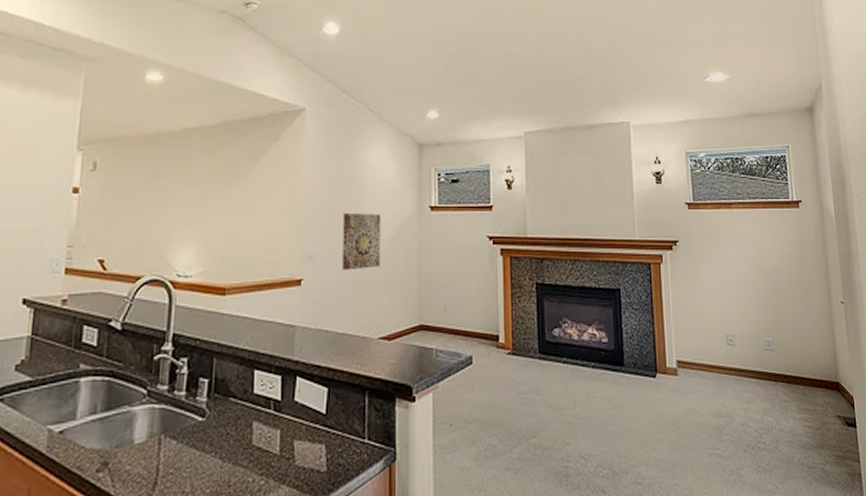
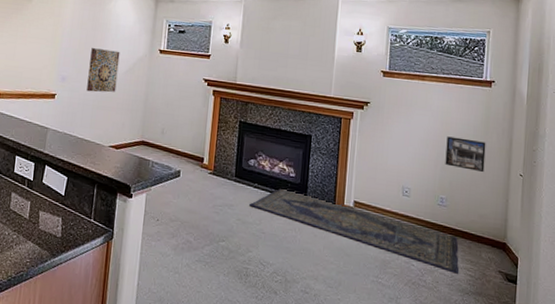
rug: none [560,357,797,428] -> present [249,187,459,274]
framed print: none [763,269,806,306] -> present [445,136,486,173]

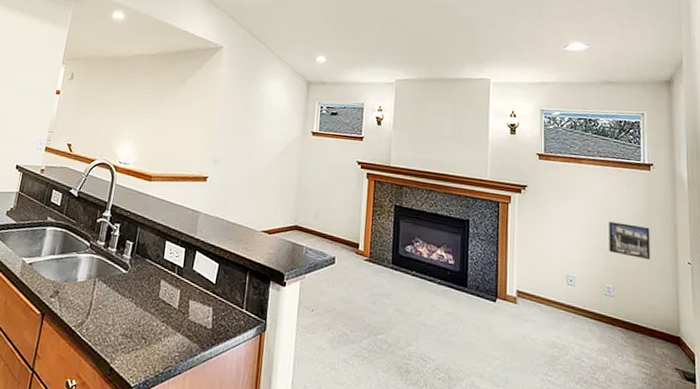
wall art: present [86,48,120,93] -> none [239,130,273,175]
rug: present [249,187,459,274] -> none [408,275,632,371]

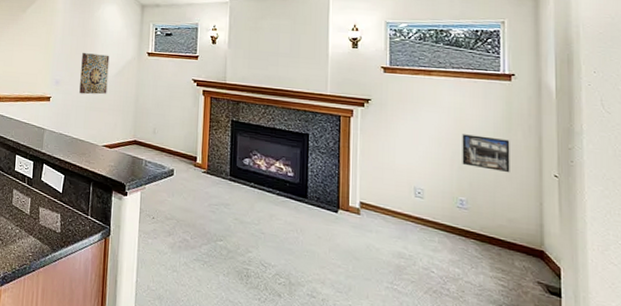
wall art: none [239,130,273,175] -> present [79,53,110,95]

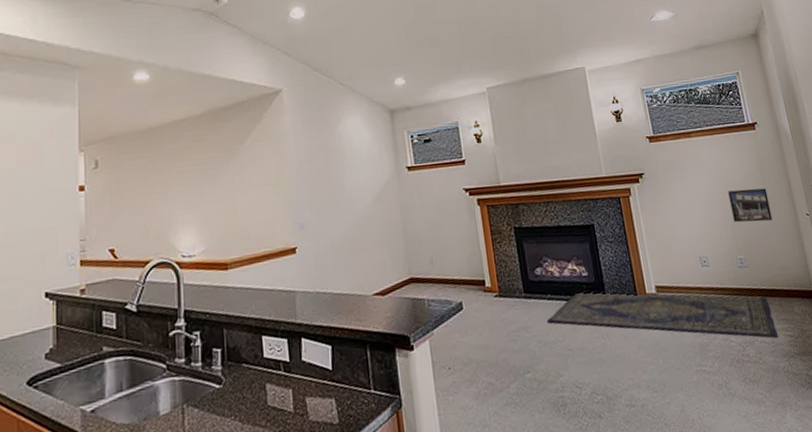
wall art: present [79,53,110,95] -> none [328,179,367,235]
rug: none [247,186,487,283] -> present [547,290,778,338]

